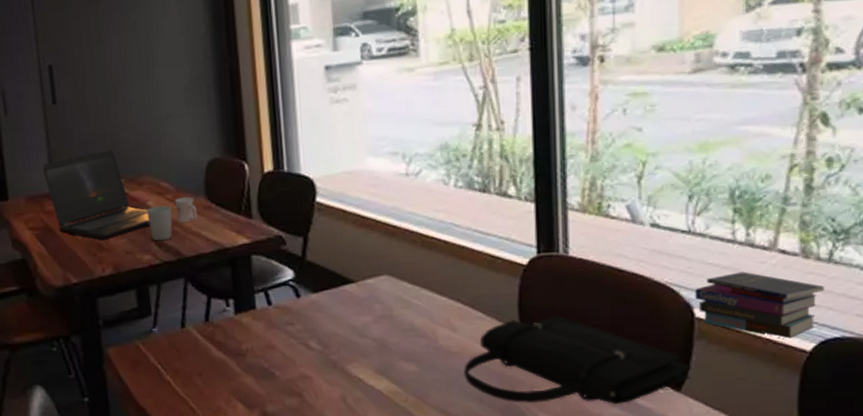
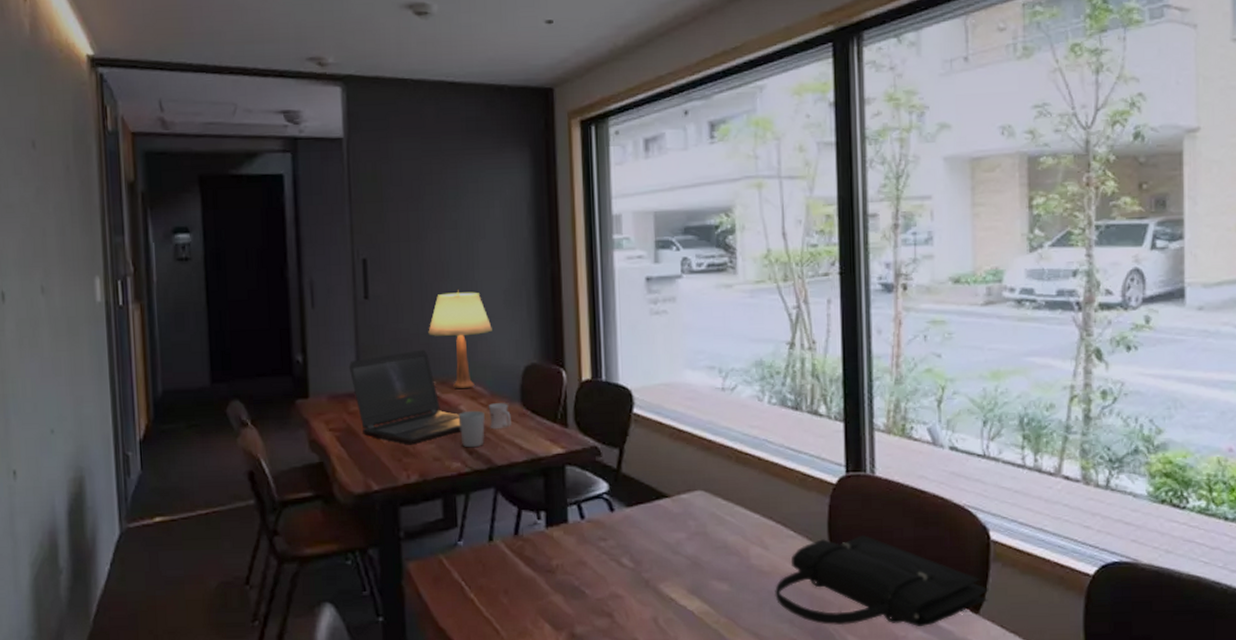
table lamp: none [113,89,176,186] -> present [427,288,494,390]
books: present [695,271,825,339] -> none [990,496,1104,563]

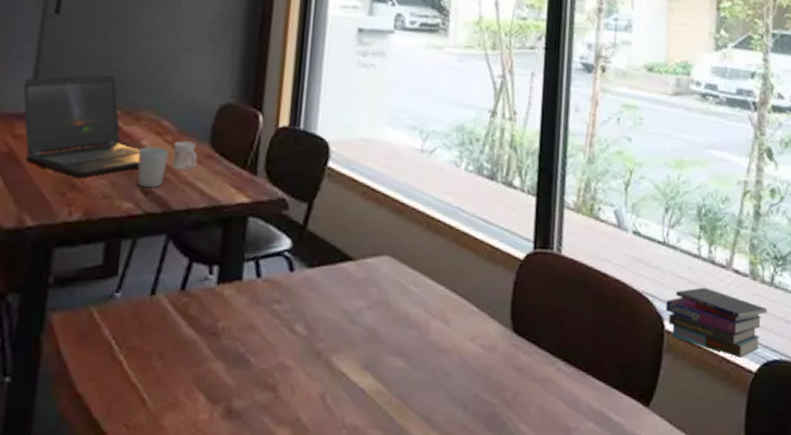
table lamp: present [427,288,494,390] -> none [119,15,192,123]
handbag: present [775,535,989,626] -> none [451,316,660,418]
books: none [990,496,1104,563] -> present [666,287,768,359]

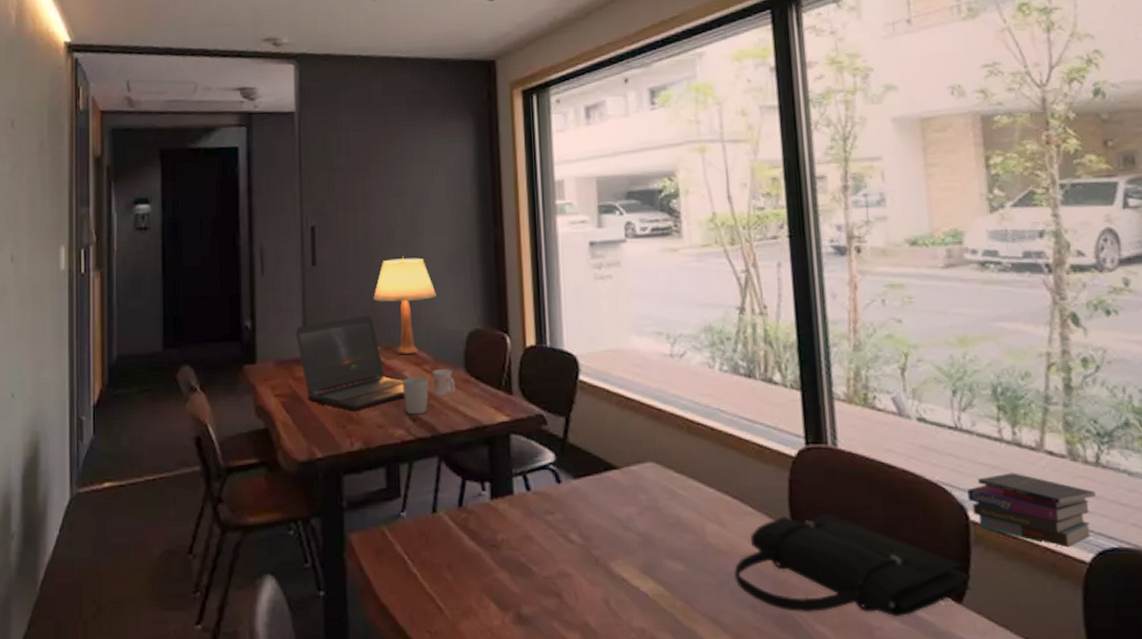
table lamp: none [119,15,192,123] -> present [372,255,438,355]
handbag: none [451,316,660,418] -> present [734,513,972,616]

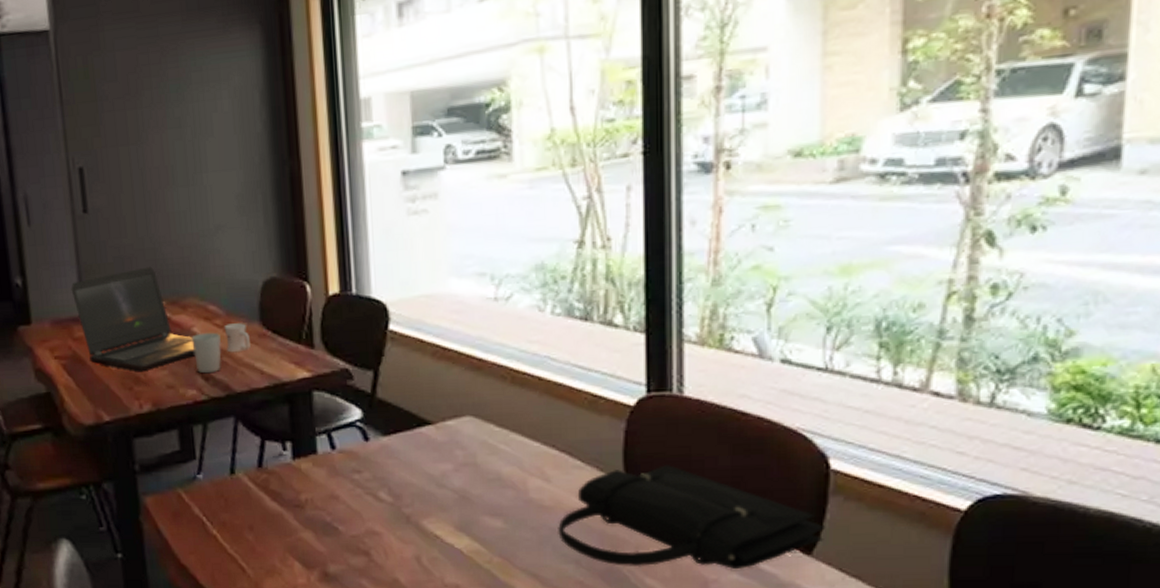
table lamp: present [372,255,438,355] -> none [153,196,227,310]
books: present [967,472,1097,548] -> none [831,416,985,496]

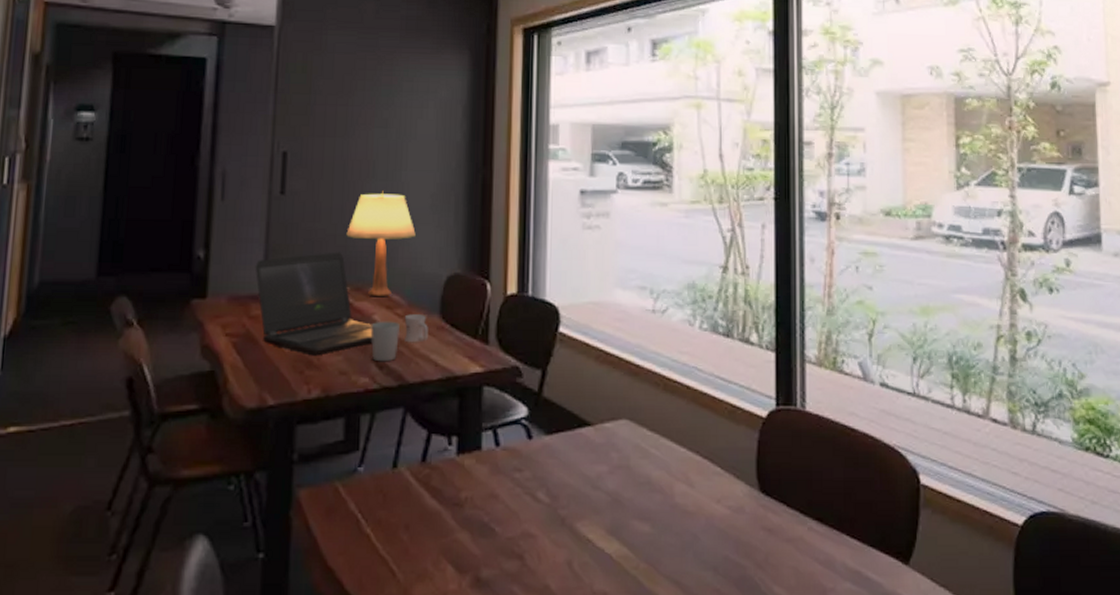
table lamp: none [153,196,227,310] -> present [345,189,417,297]
handbag: present [558,465,826,569] -> none [699,475,919,577]

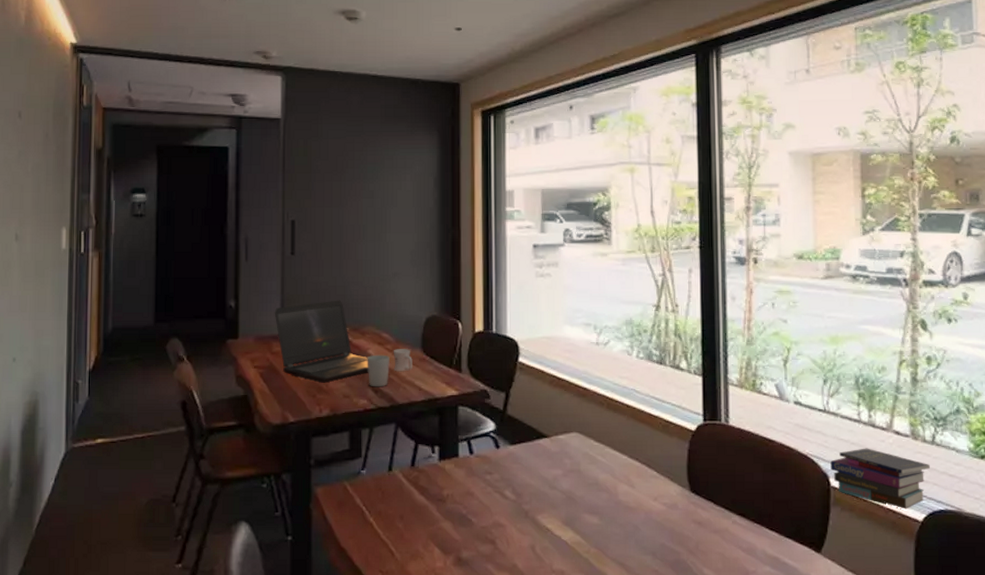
table lamp: present [345,189,417,297] -> none [343,249,401,336]
books: none [920,438,1031,511] -> present [830,448,931,510]

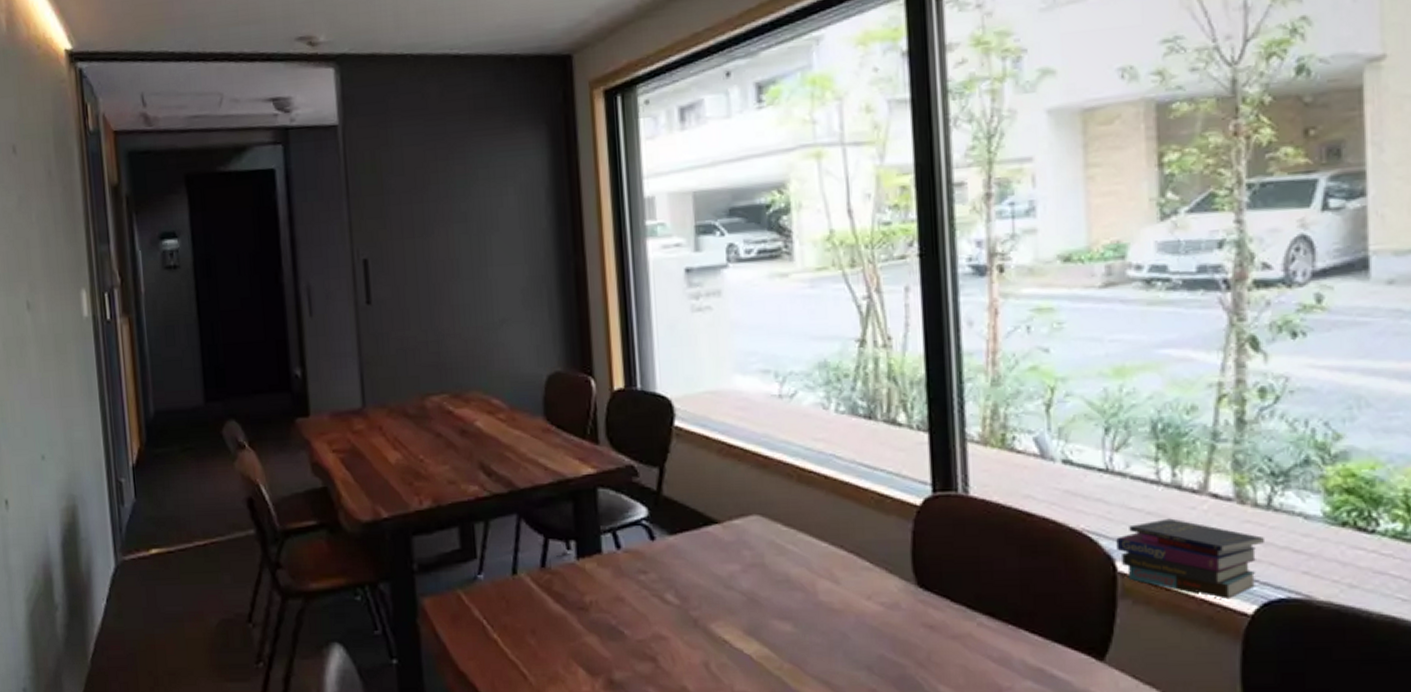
laptop computer: present [274,300,369,383] -> none [351,359,478,467]
cup: present [367,354,390,387] -> none [474,426,505,469]
mug: present [393,349,412,372] -> none [507,417,534,448]

